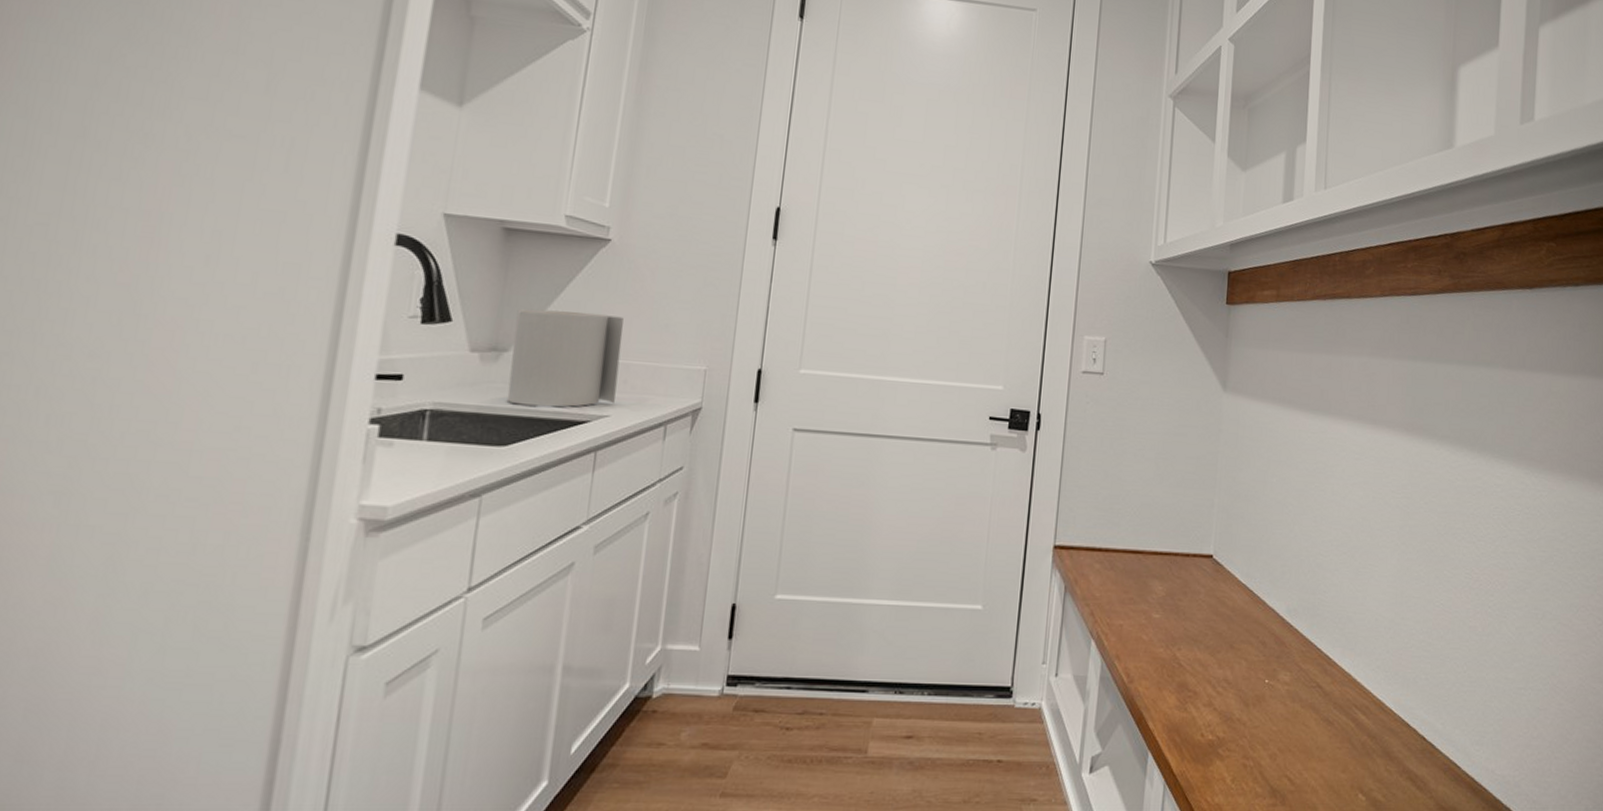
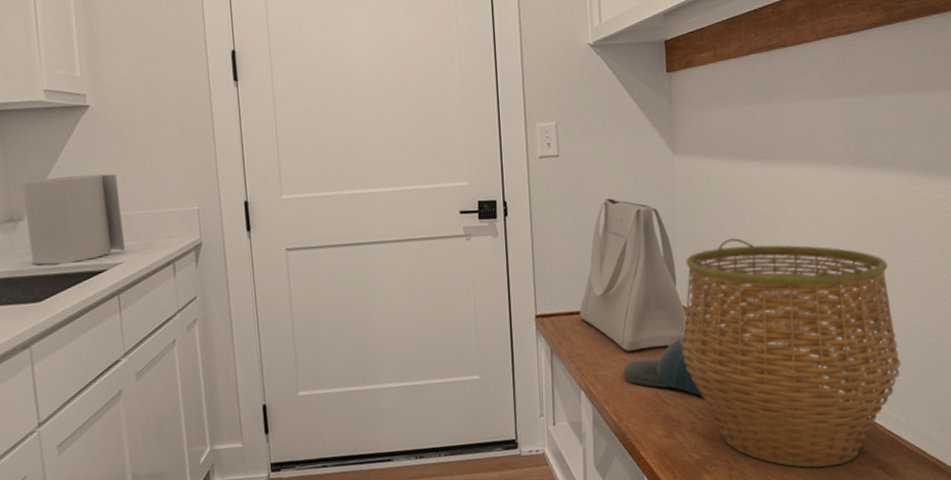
tote bag: none [1101,427,1219,604] -> present [579,198,689,352]
baseball cap: none [1141,596,1298,677] -> present [623,338,769,401]
basket: none [1207,492,1441,770] -> present [681,238,901,468]

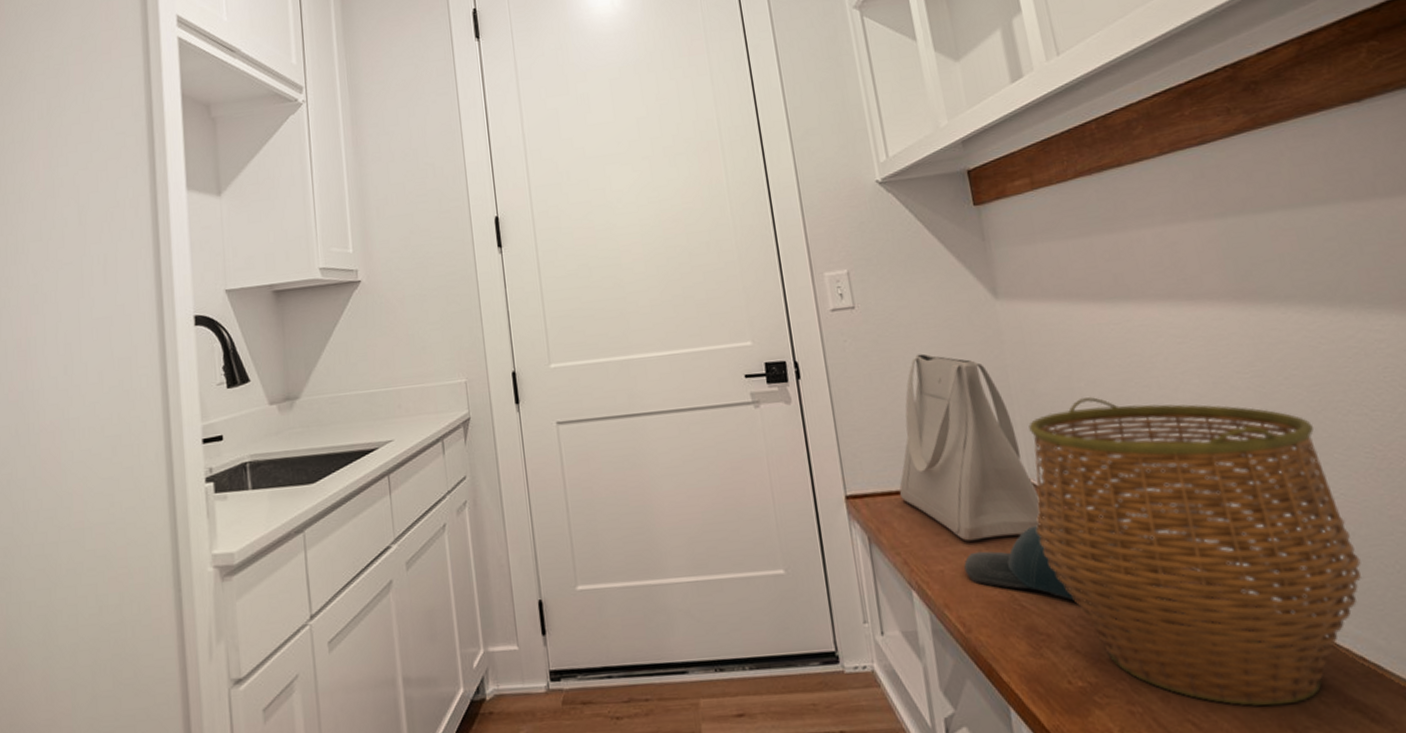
paper towel roll: present [22,173,125,265] -> none [299,348,394,445]

